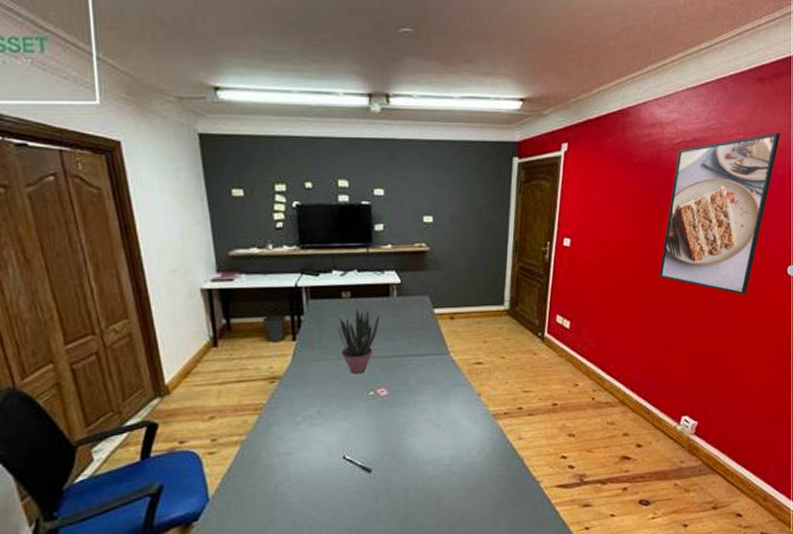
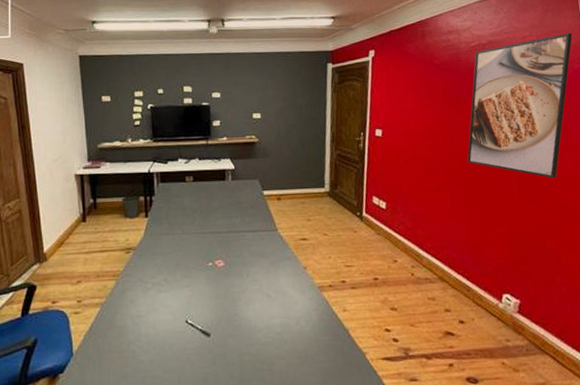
potted plant: present [338,309,380,375] -> none [183,191,217,247]

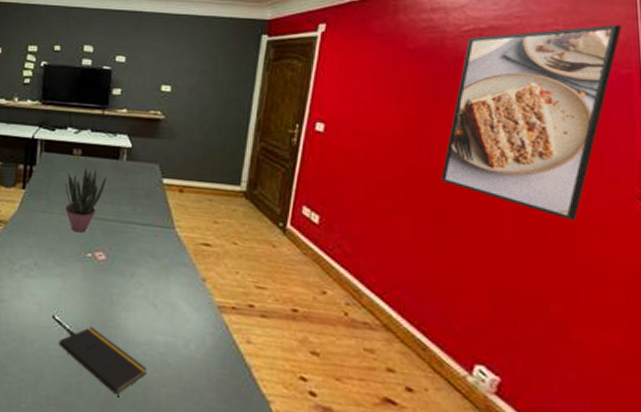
potted plant: none [183,191,217,247] -> present [65,168,107,233]
notepad: none [193,323,269,376] -> present [58,327,147,397]

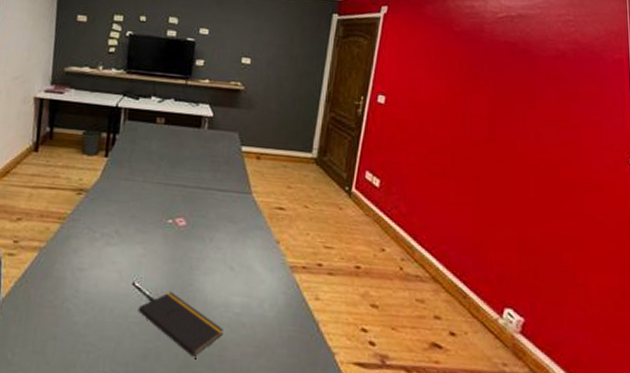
potted plant: present [65,168,107,233] -> none [147,136,189,200]
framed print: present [441,24,622,221] -> none [479,17,616,181]

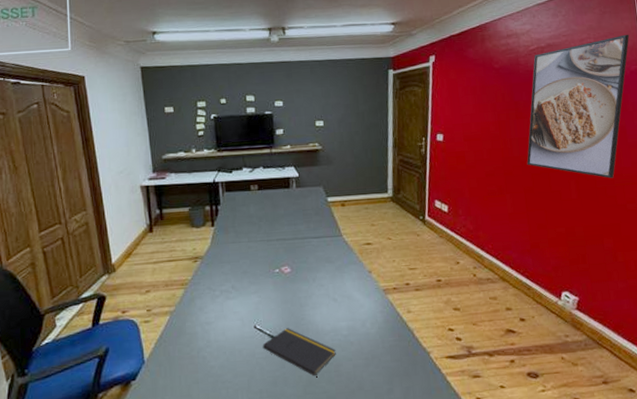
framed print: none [479,17,616,181] -> present [526,34,630,179]

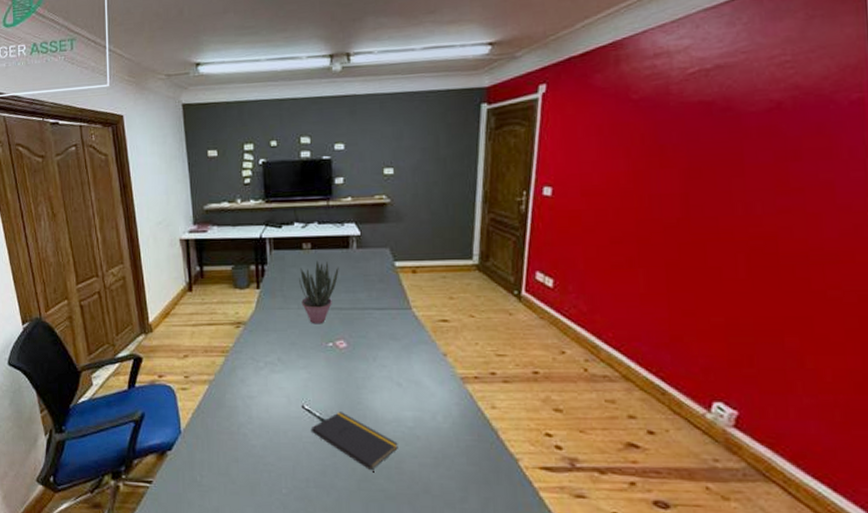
potted plant: none [248,199,282,255] -> present [299,261,339,325]
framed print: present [526,34,630,179] -> none [672,47,853,253]

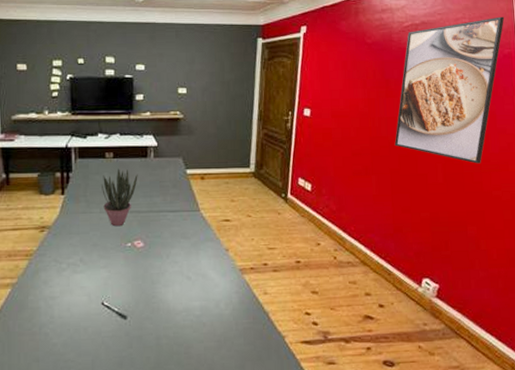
notepad: present [310,412,398,473] -> none [109,306,187,360]
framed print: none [672,47,853,253] -> present [394,16,505,164]

